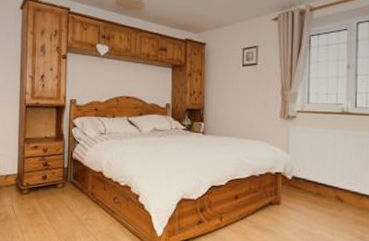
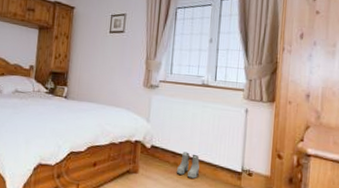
boots: none [321,181,344,208] -> present [177,152,200,178]

